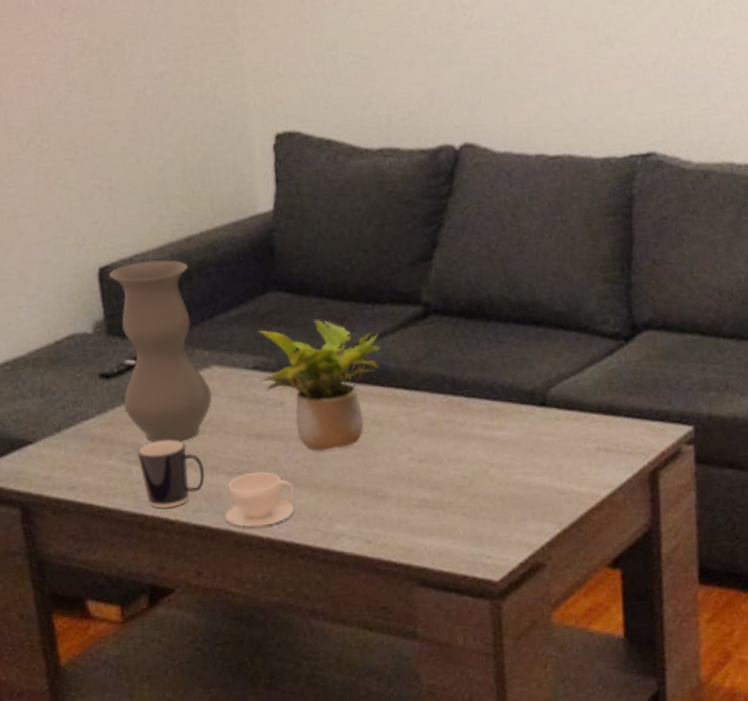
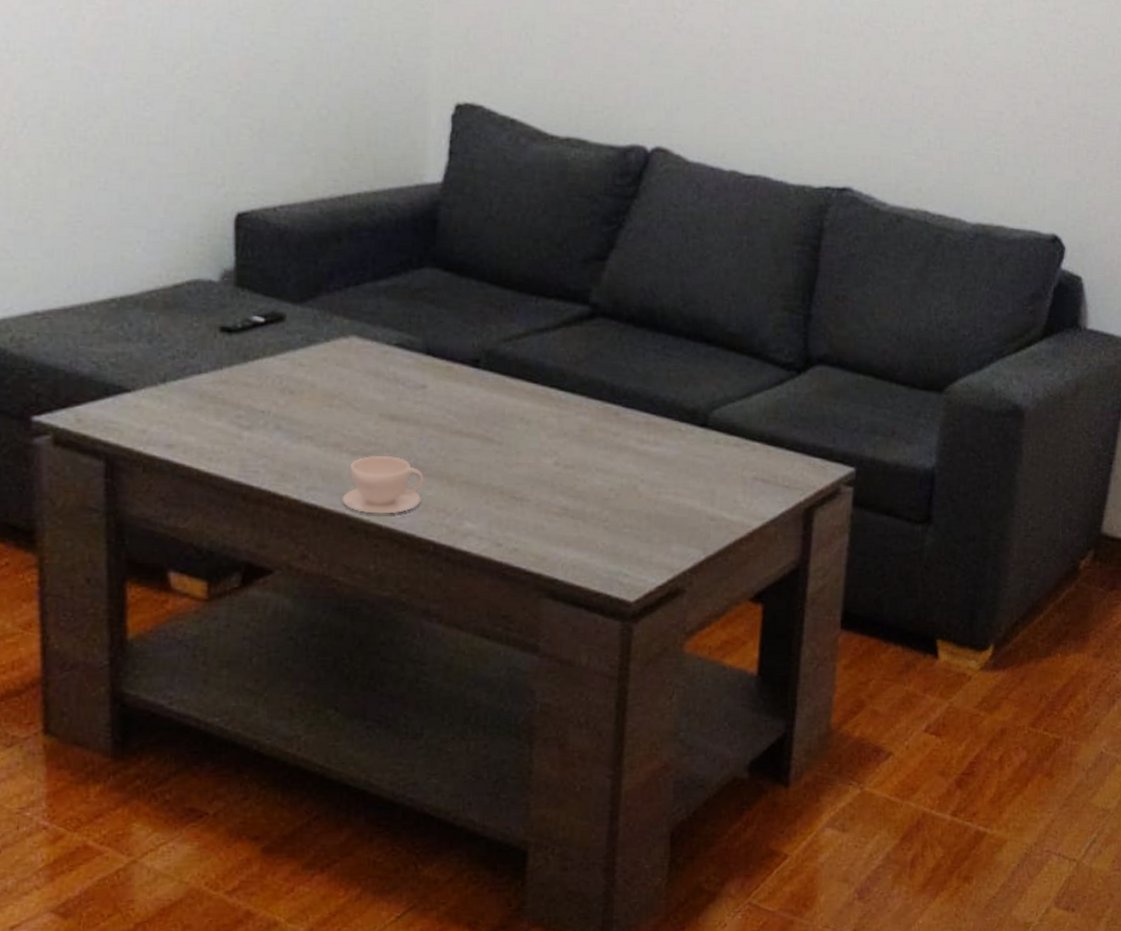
vase: present [108,260,213,442] -> none [244,213,347,412]
mug: present [136,439,205,508] -> none [251,407,326,481]
potted plant: present [258,319,382,451] -> none [402,303,541,442]

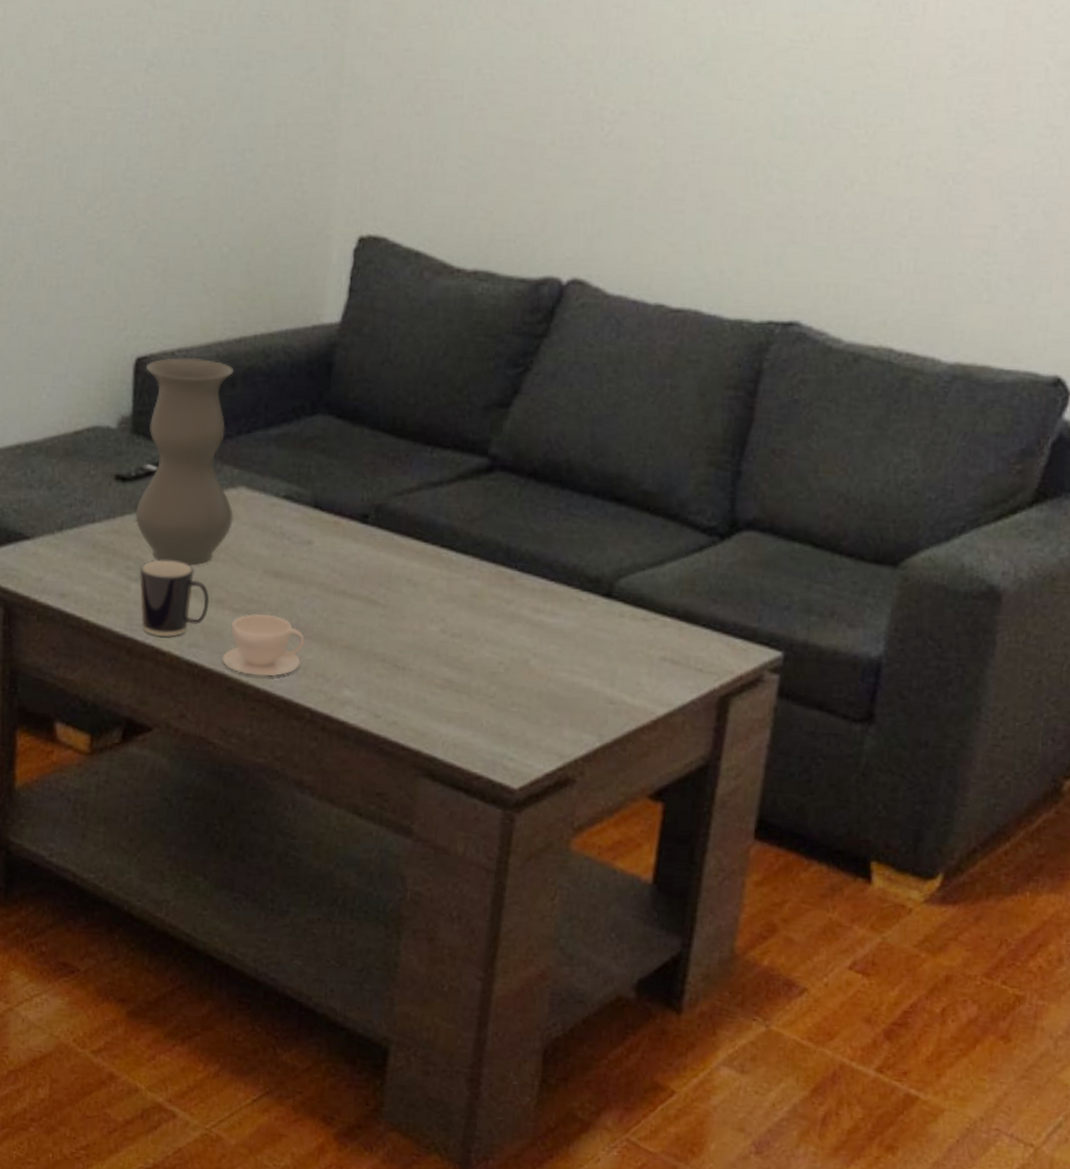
vase: none [244,213,347,412] -> present [135,357,234,566]
mug: none [251,407,326,481] -> present [138,559,210,637]

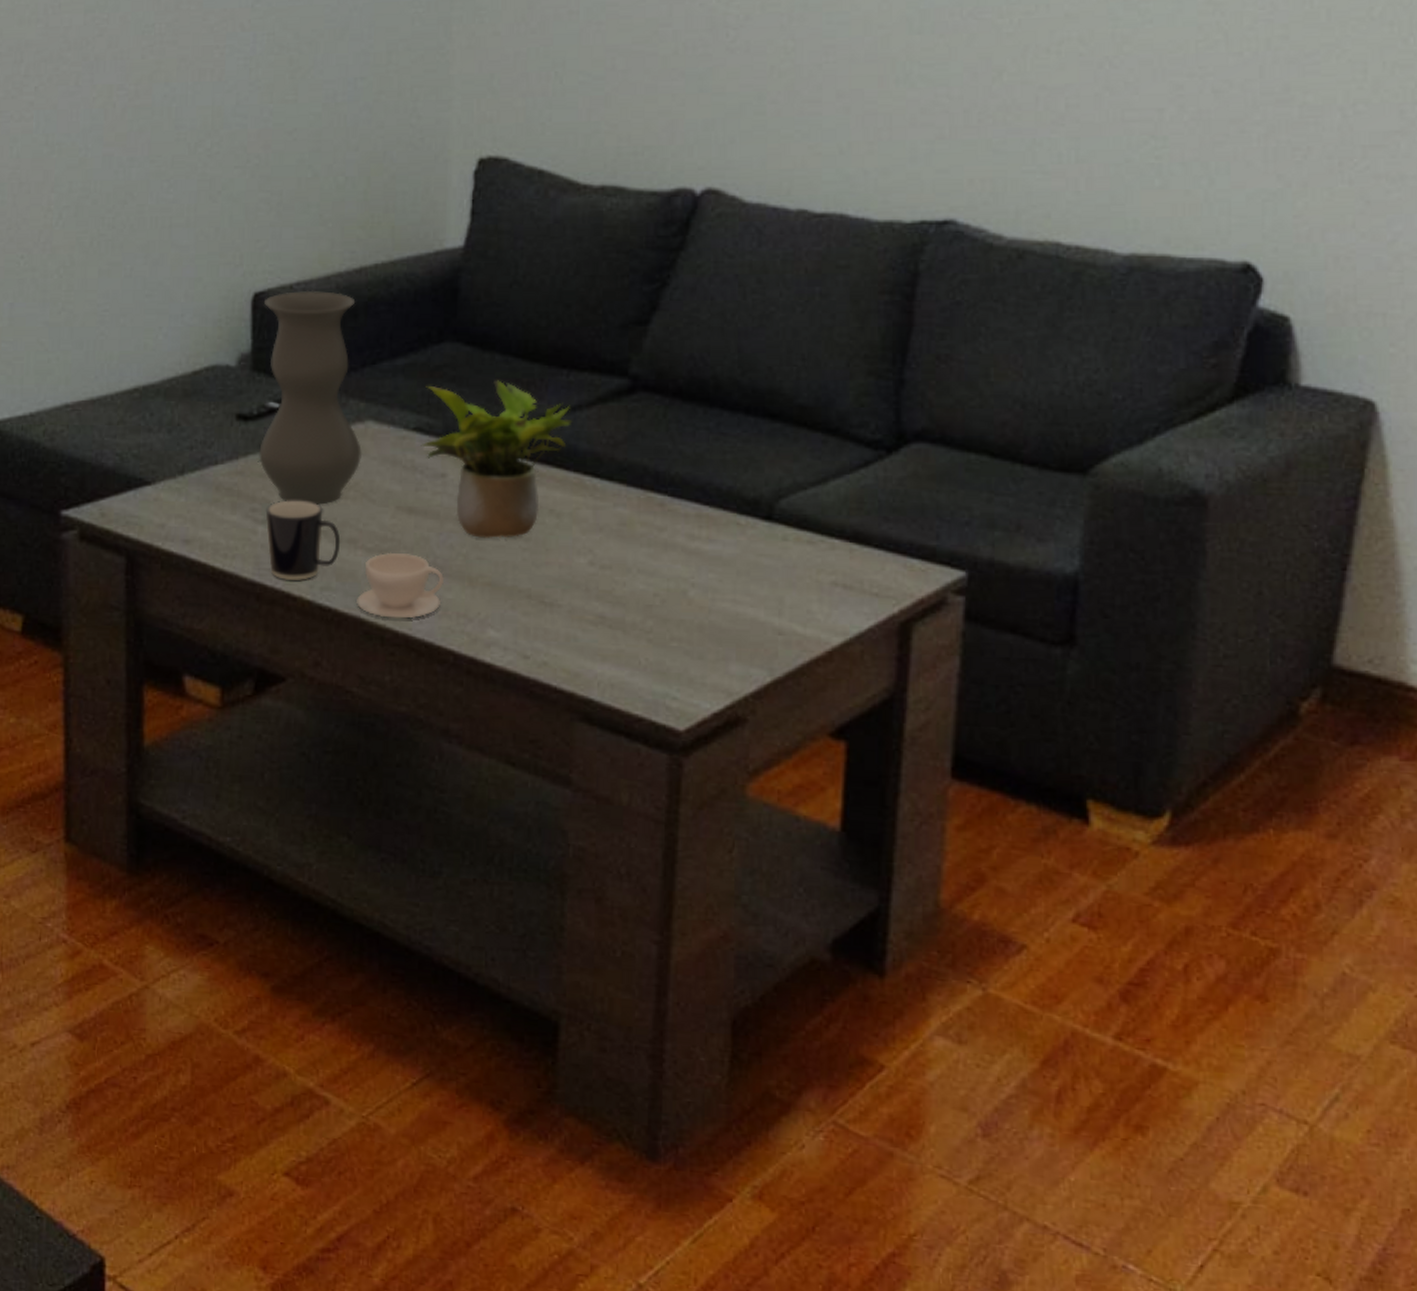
potted plant: none [289,453,434,604] -> present [420,380,573,538]

